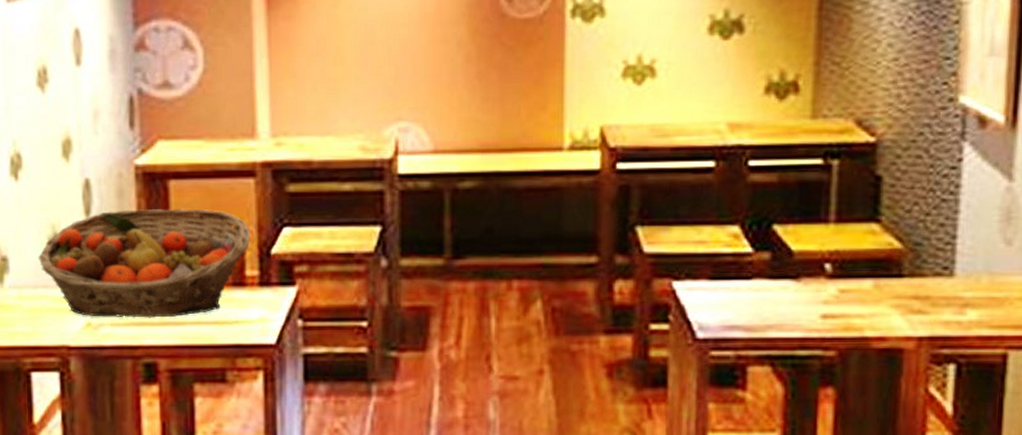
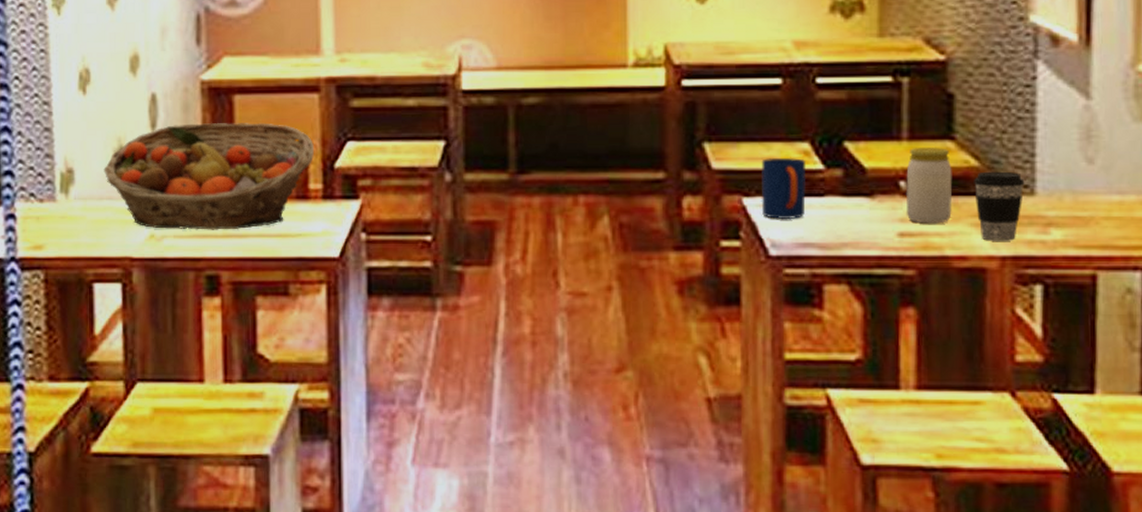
mug: none [690,241,735,303] -> present [761,158,807,220]
jar: none [831,230,876,306] -> present [906,148,953,224]
coffee cup: none [896,253,945,322] -> present [974,171,1025,241]

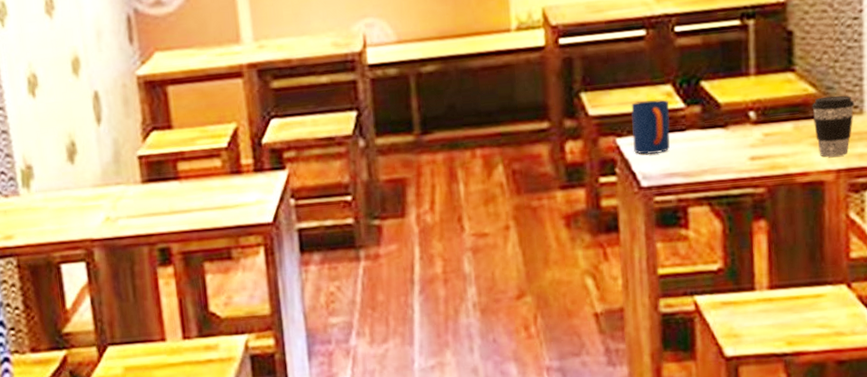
fruit basket: present [104,123,315,230] -> none [58,109,244,212]
jar: present [906,148,953,224] -> none [754,79,794,147]

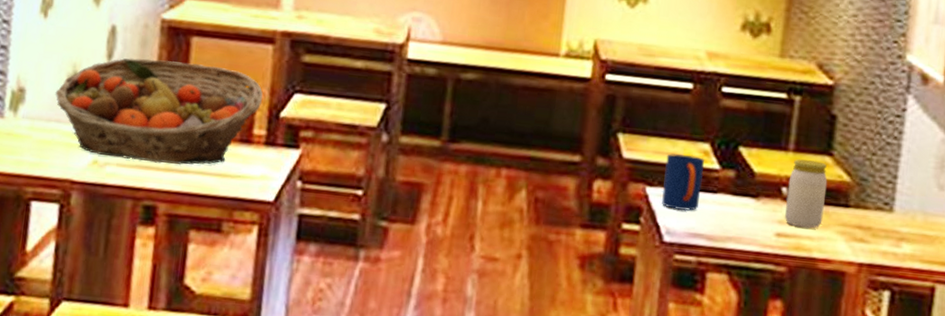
fruit basket: none [58,109,244,212] -> present [55,58,263,165]
jar: none [754,79,794,147] -> present [785,159,828,228]
coffee cup: present [812,95,855,157] -> none [843,187,886,250]

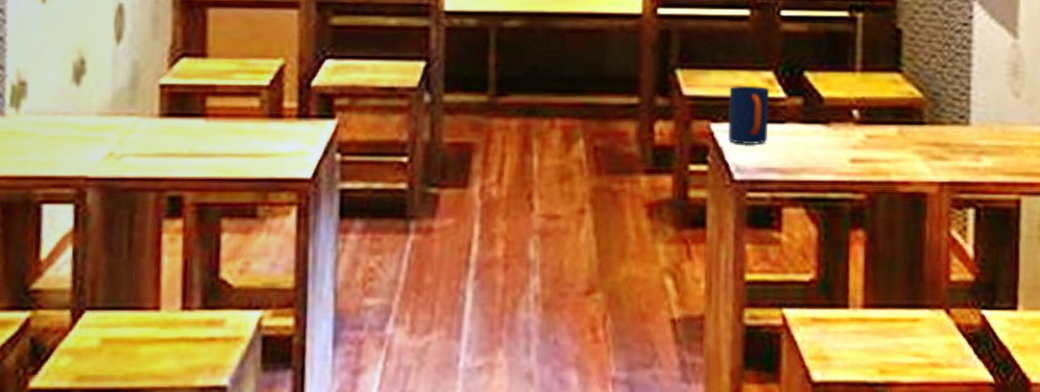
fruit basket: present [55,58,263,165] -> none [60,36,291,149]
jar: present [785,159,828,228] -> none [859,79,899,151]

